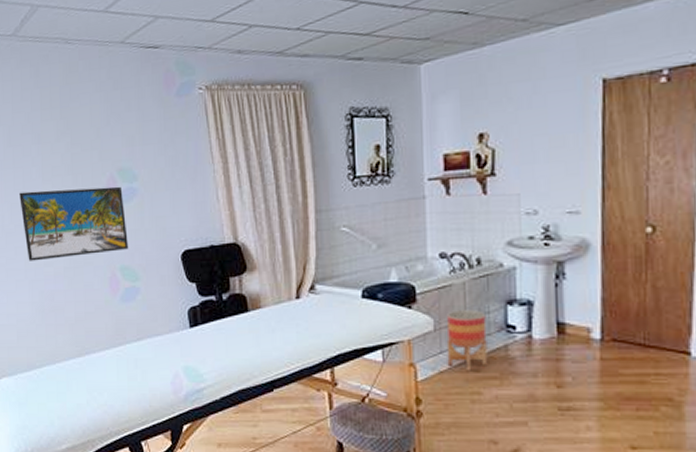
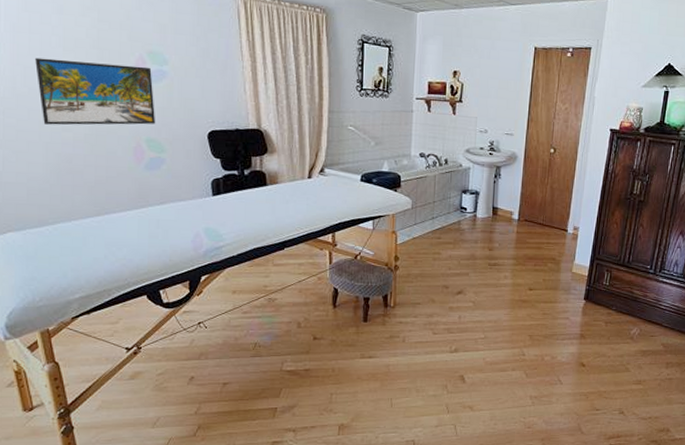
planter: present [446,310,488,371] -> none [419,195,448,238]

